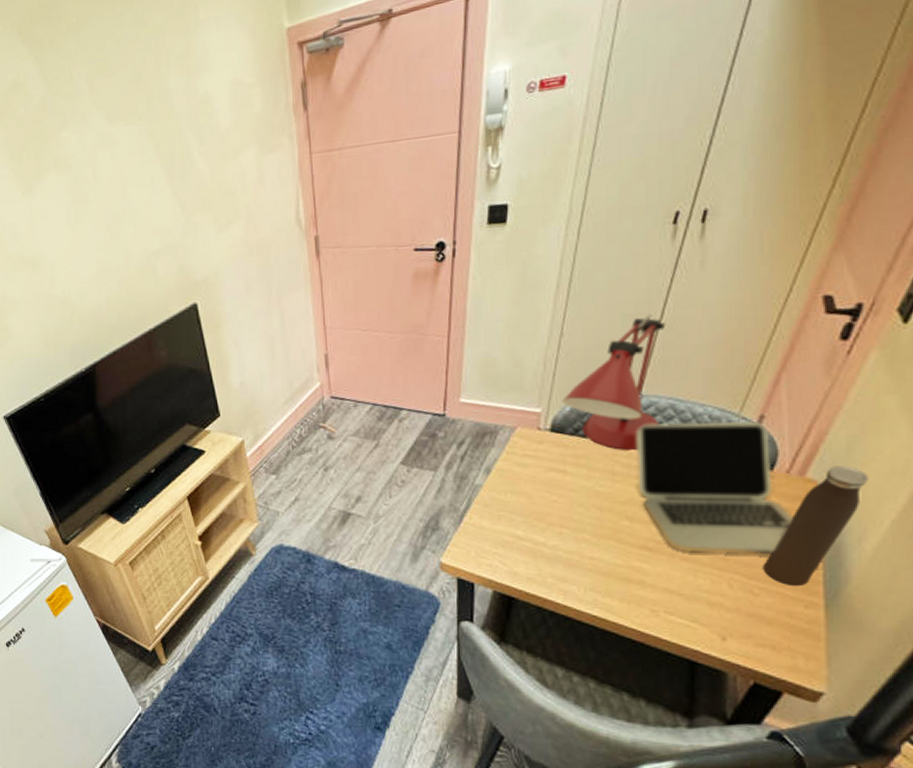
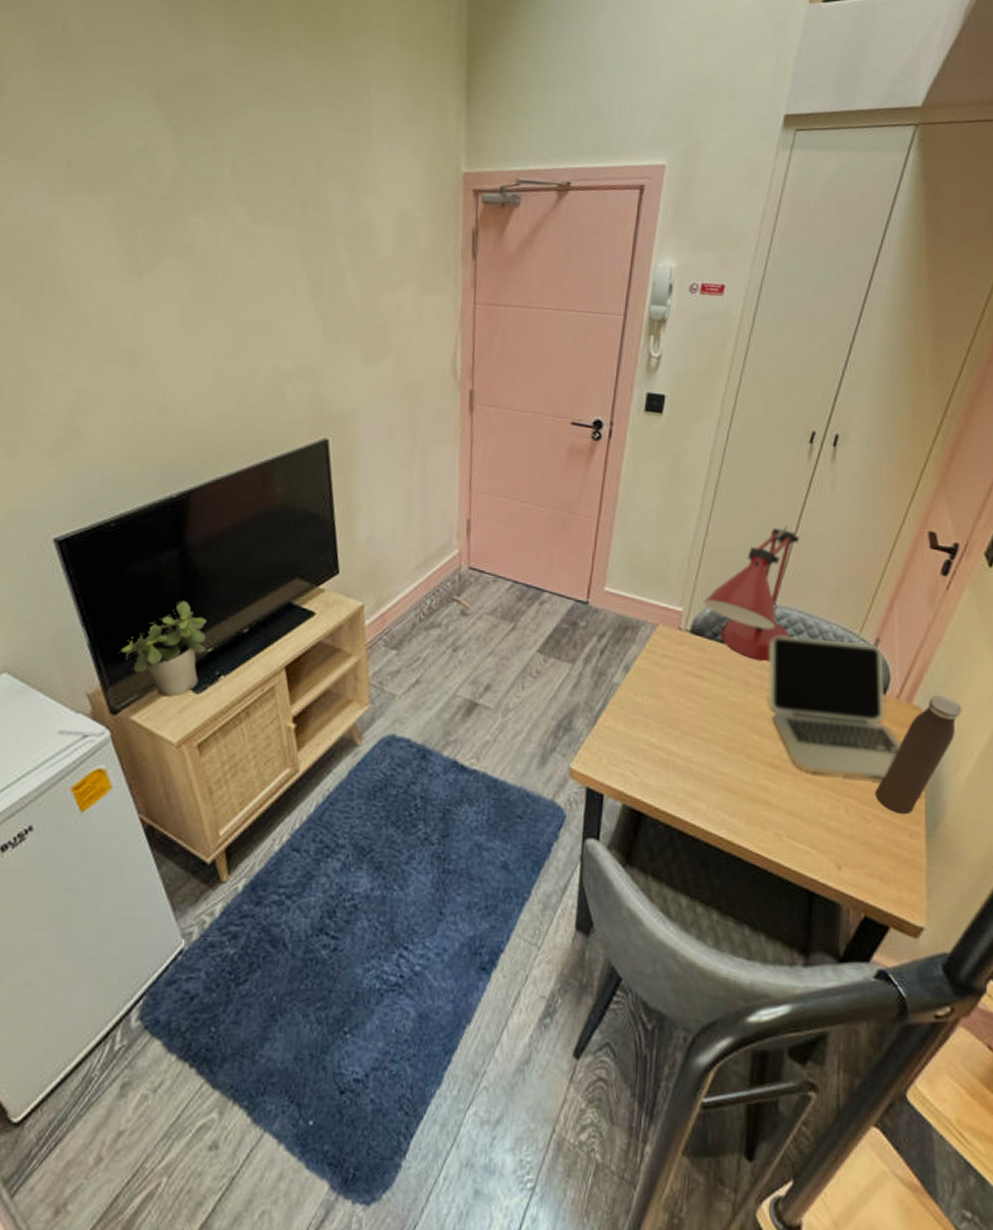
potted plant: none [62,453,125,528] -> present [118,601,207,697]

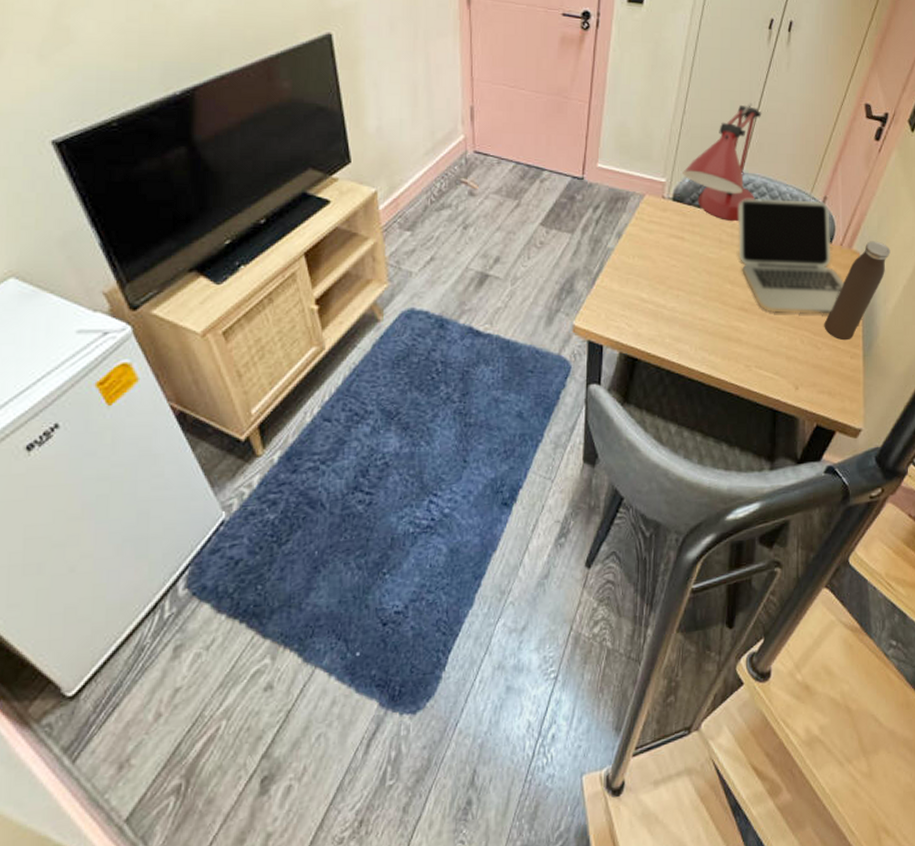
potted plant: present [118,601,207,697] -> none [133,197,224,289]

